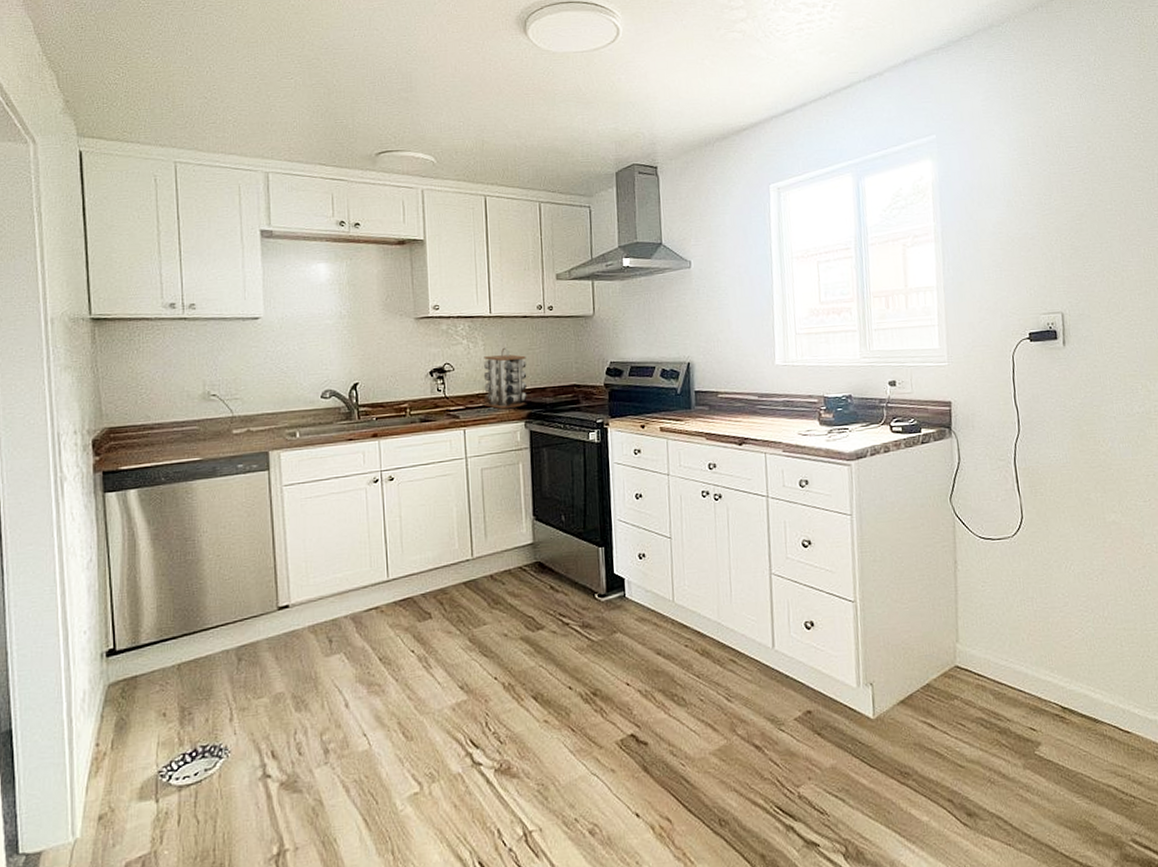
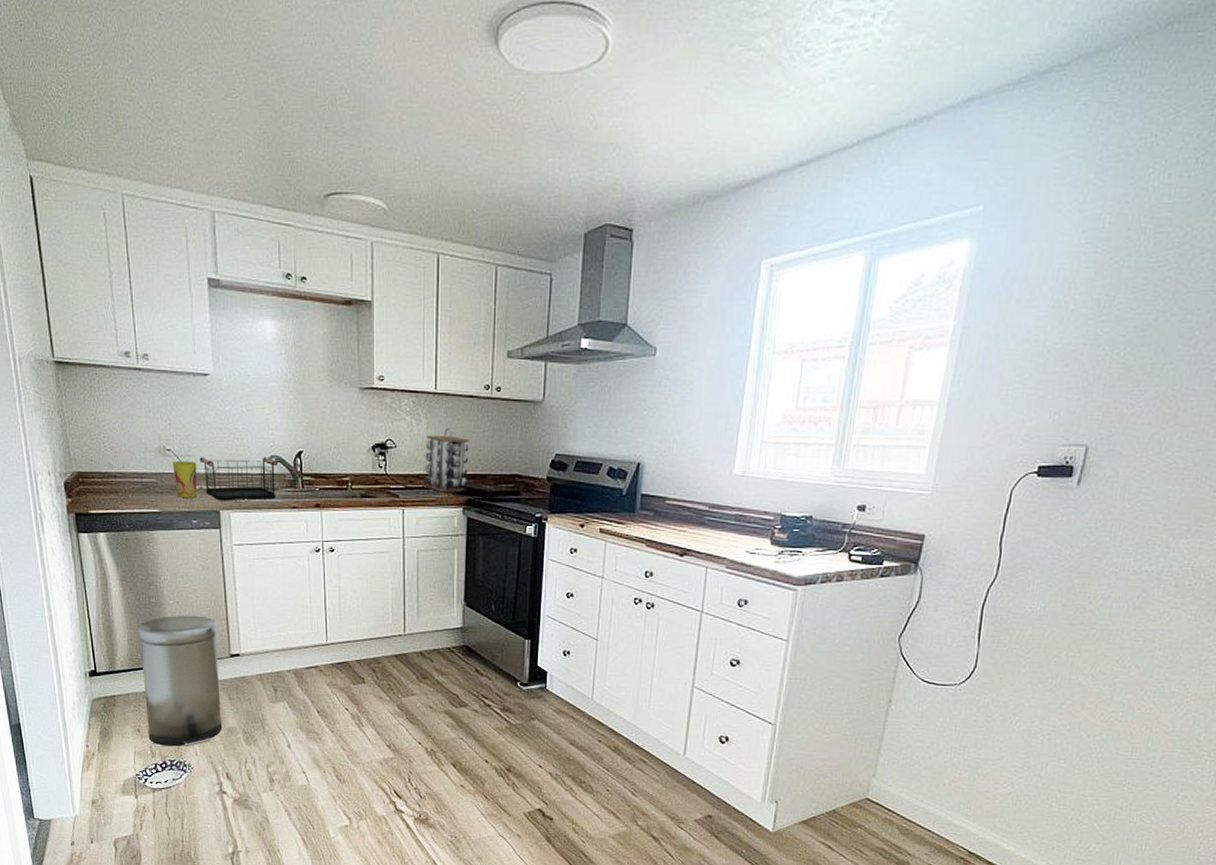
pedal bin: none [170,567,268,729] -> present [138,615,223,747]
cup: none [218,403,245,442] -> present [173,460,197,498]
dish rack: none [247,392,333,442] -> present [199,457,279,501]

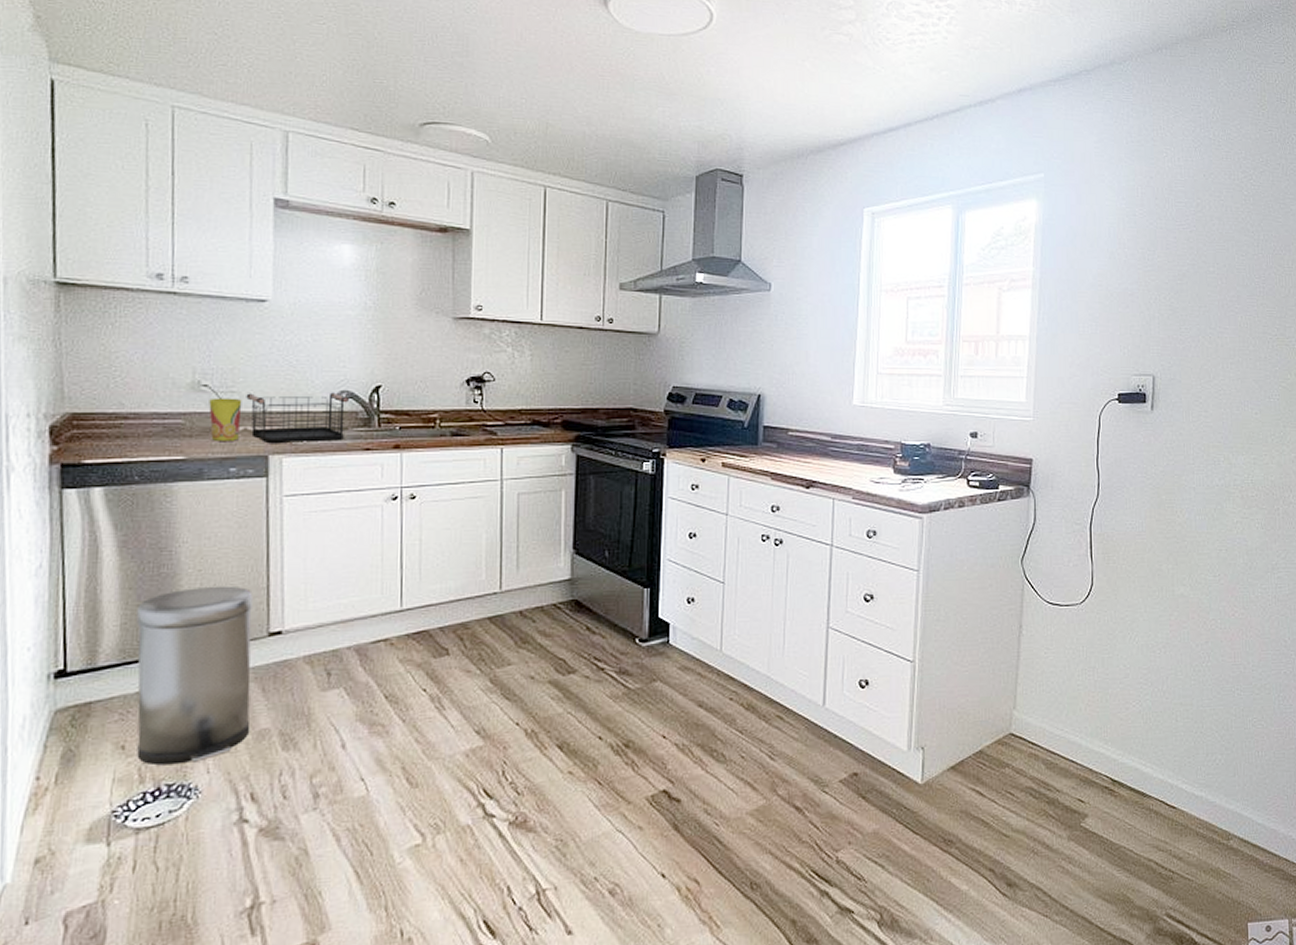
spice rack: present [425,427,469,493] -> none [527,360,579,429]

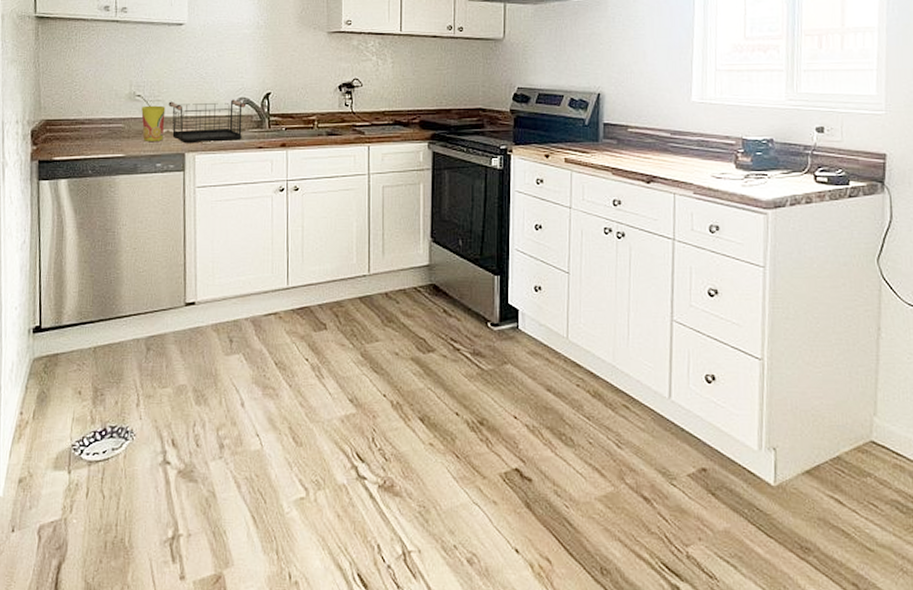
pedal bin: present [136,585,253,766] -> none [89,262,173,410]

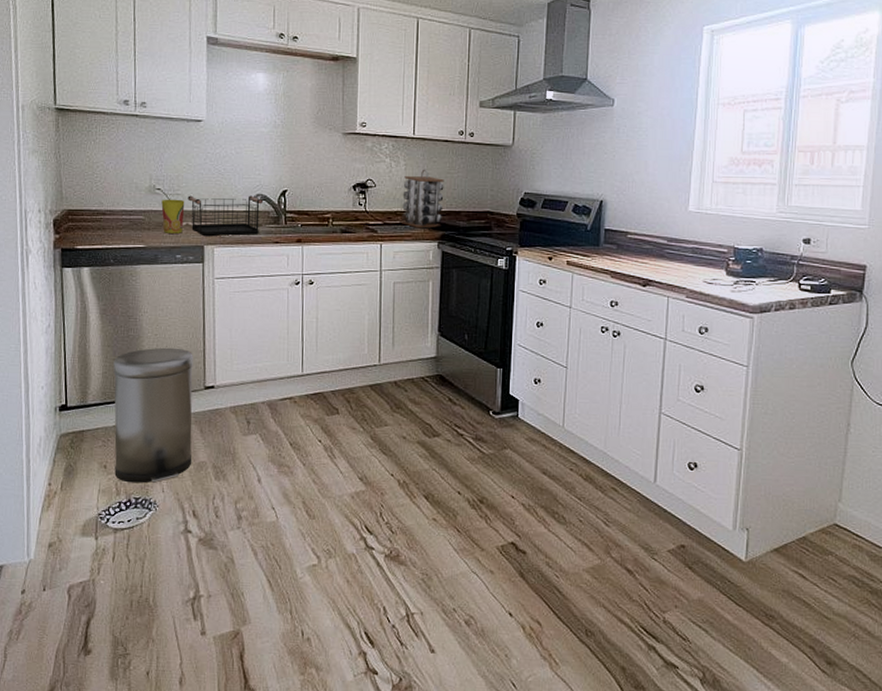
pedal bin: none [89,262,173,410] -> present [113,347,193,483]
spice rack: none [390,66,433,128] -> present [402,169,444,229]

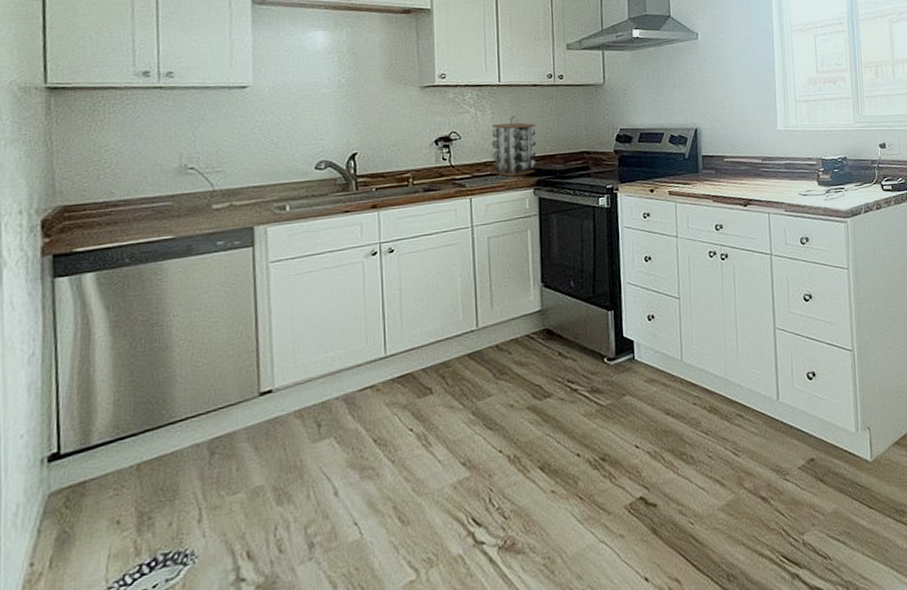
pedal bin: present [113,347,193,483] -> none [130,351,245,536]
cup: present [161,199,185,234] -> none [195,177,227,218]
dish rack: present [187,195,264,237] -> none [231,163,329,216]

